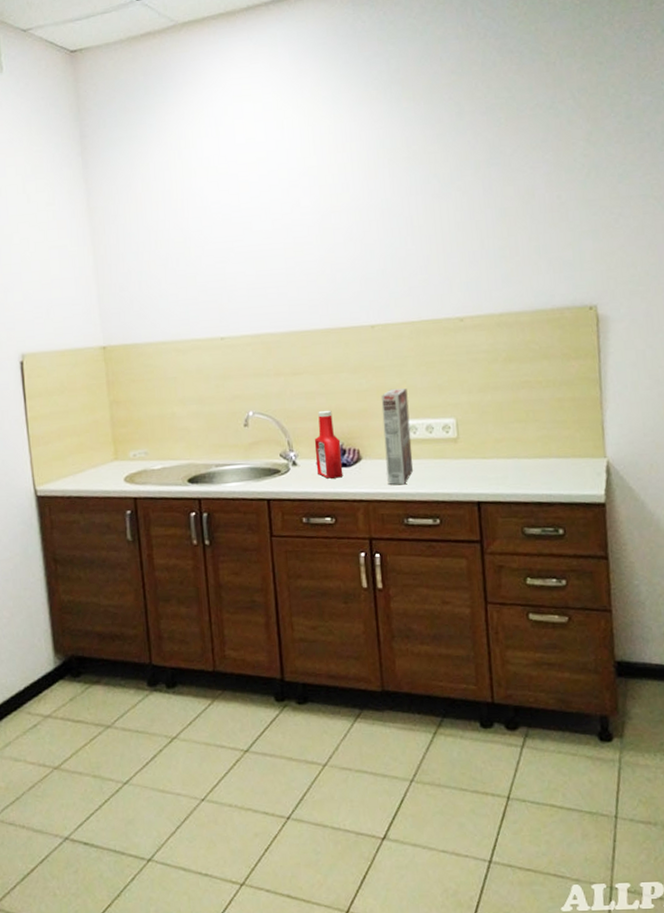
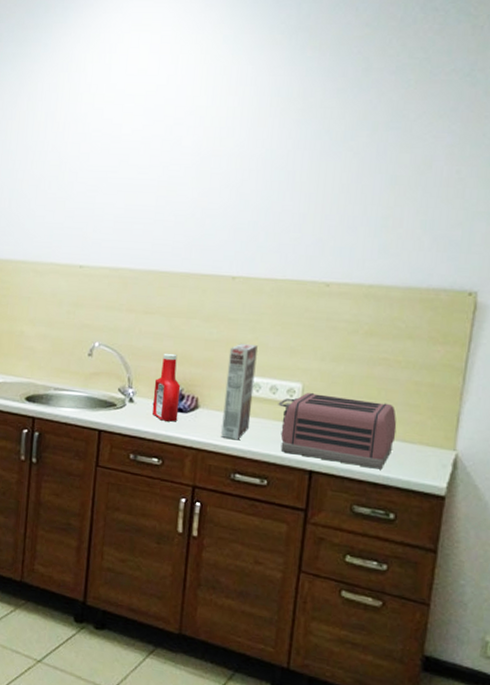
toaster: none [436,423,551,489] -> present [278,392,397,470]

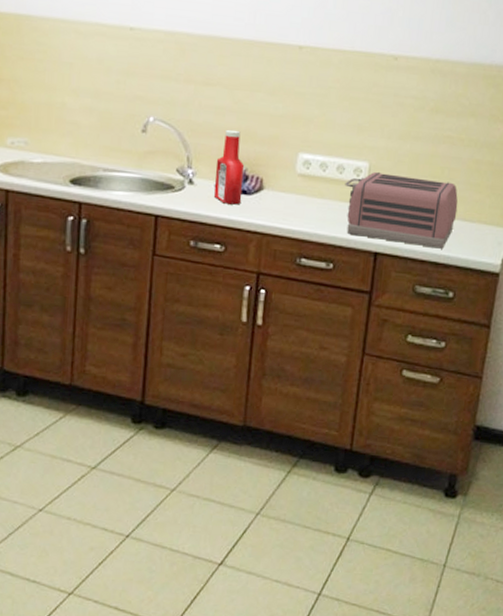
cereal box: present [221,343,258,440] -> none [287,119,325,223]

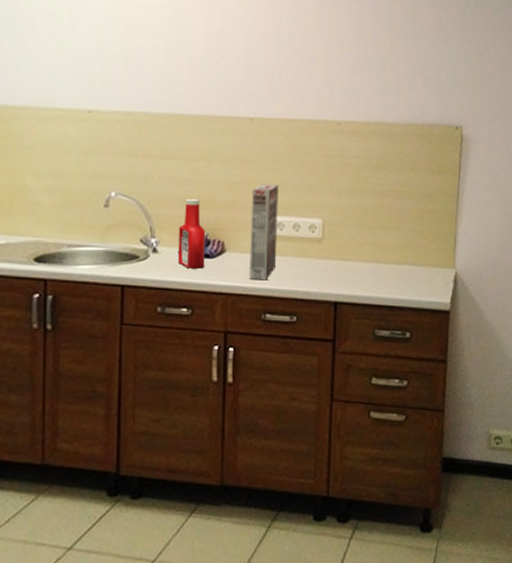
cereal box: none [287,119,325,223] -> present [249,183,279,281]
toaster: present [344,171,458,249] -> none [301,226,407,293]

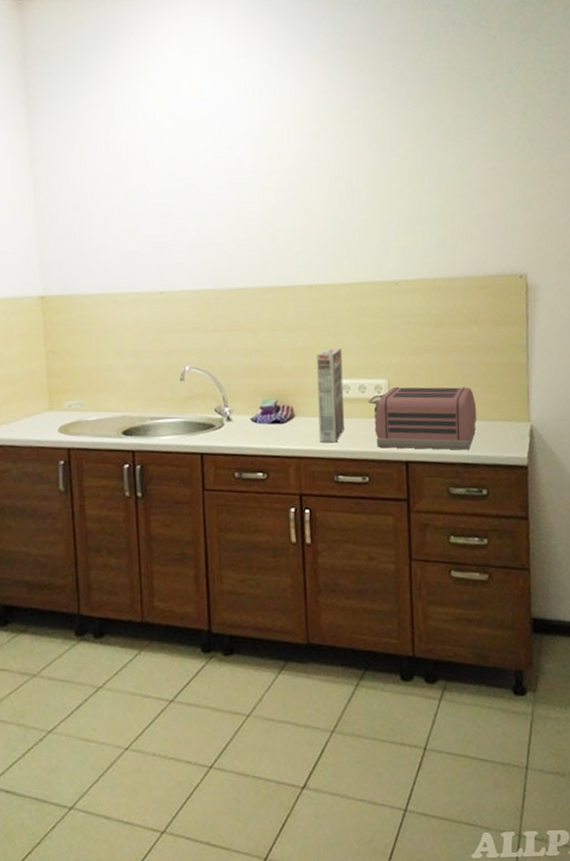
ketchup bottle: present [177,198,206,269] -> none [249,367,277,435]
toaster: none [301,226,407,293] -> present [368,386,477,450]

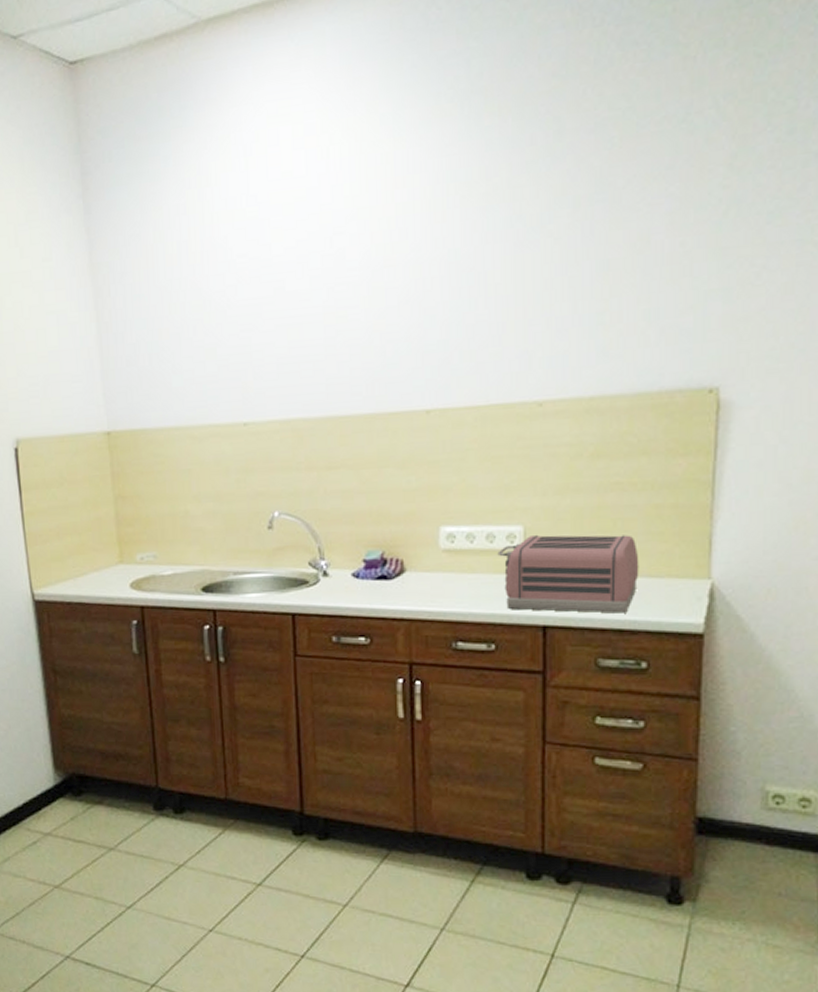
cereal box: present [316,348,345,443] -> none [433,488,468,603]

